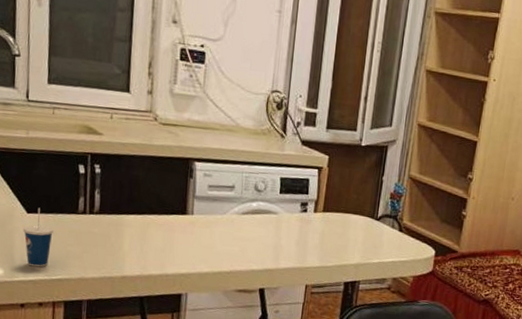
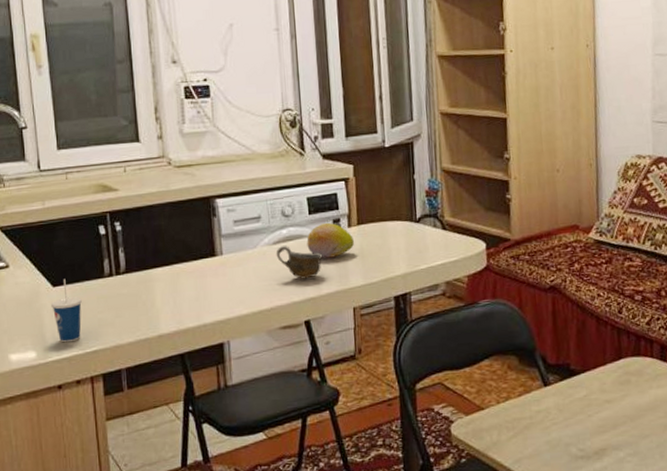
cup: none [243,217,286,252] -> present [276,246,323,279]
fruit: none [273,204,317,237] -> present [306,223,354,258]

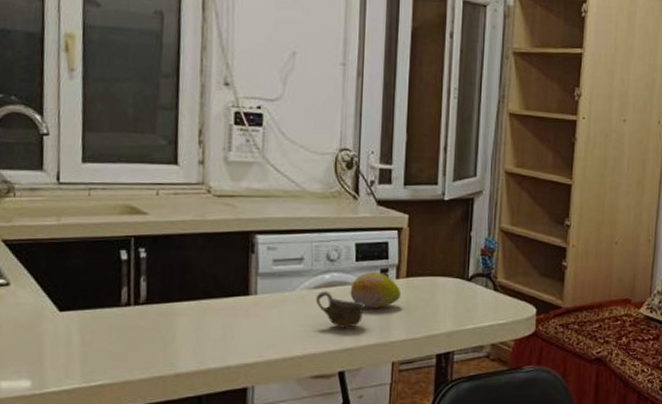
cup: present [51,278,82,343] -> none [55,303,92,374]

